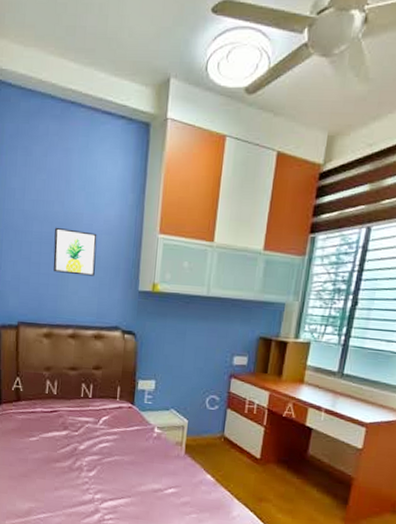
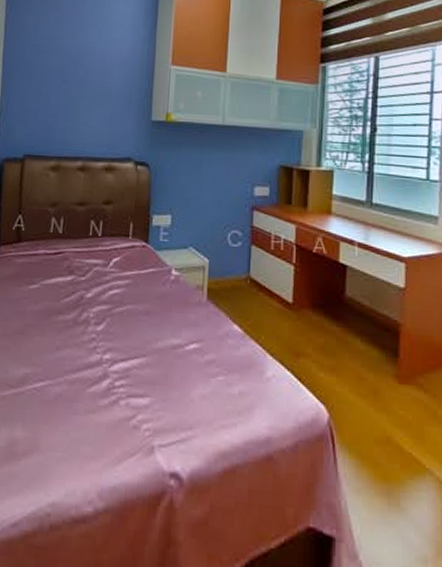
wall art: present [53,227,97,276] -> none [63,60,109,107]

